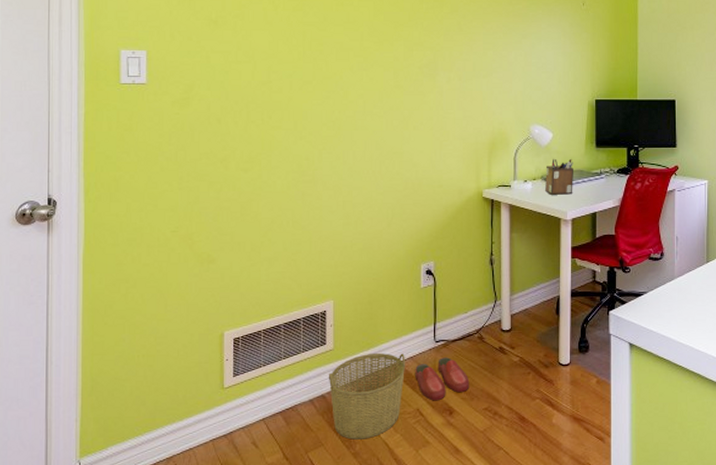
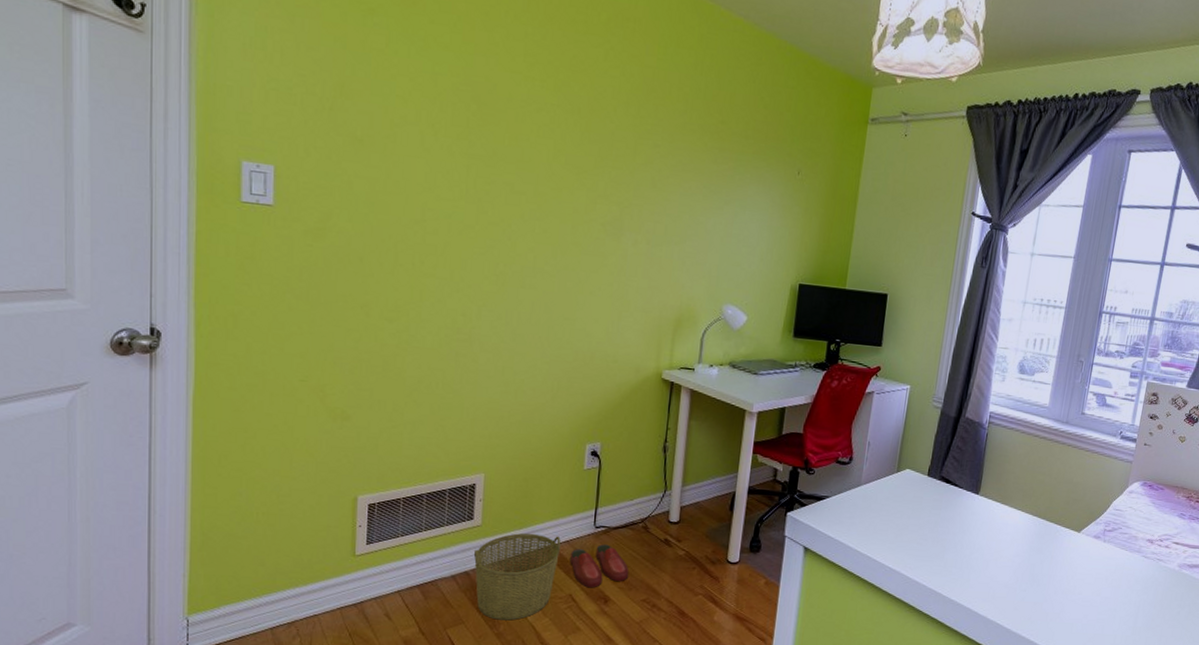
desk organizer: present [545,158,575,195] -> none [732,344,767,386]

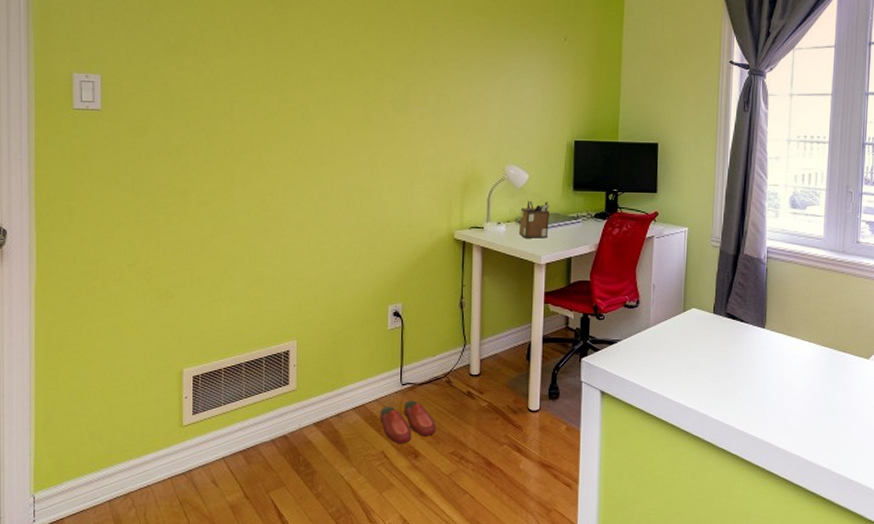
basket: present [473,533,561,621] -> none [290,395,371,480]
desk organizer: none [732,344,767,386] -> present [519,200,550,239]

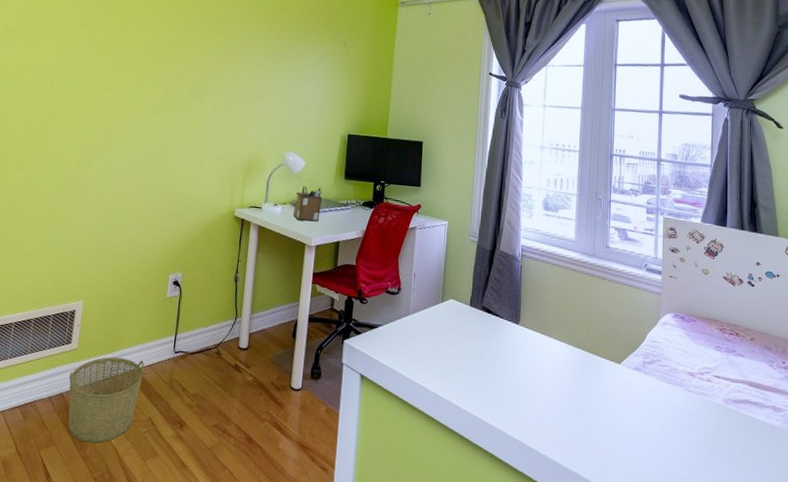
basket: none [290,395,371,480] -> present [68,357,144,443]
slippers: present [380,400,436,444] -> none [151,368,203,412]

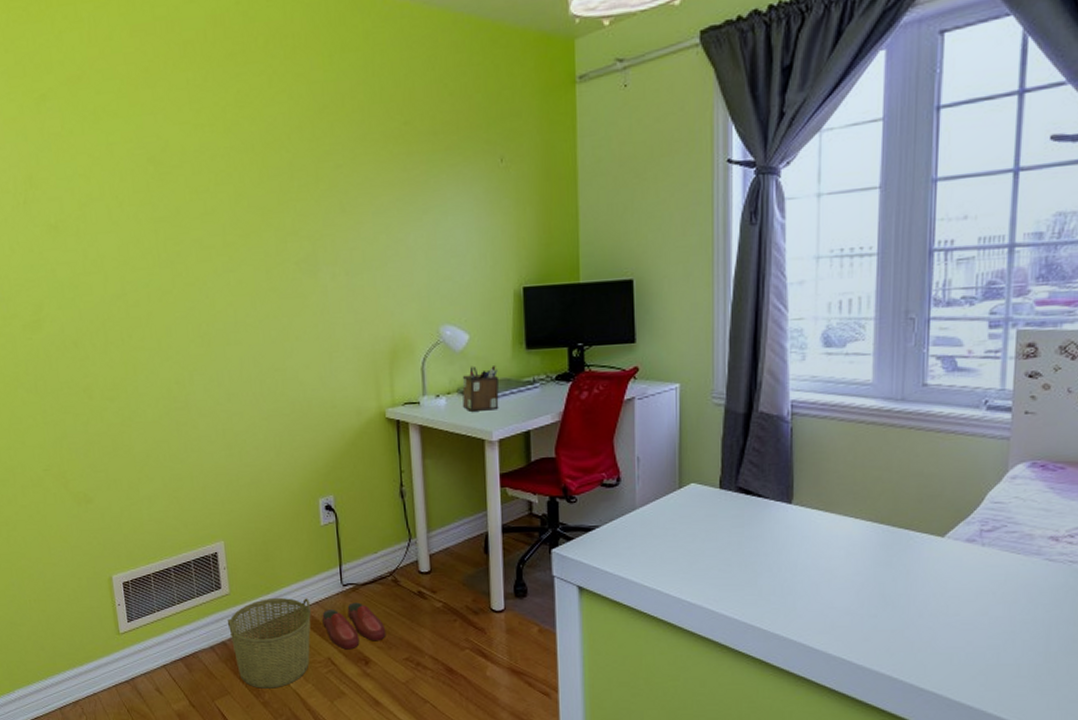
slippers: none [151,368,203,412] -> present [322,602,386,650]

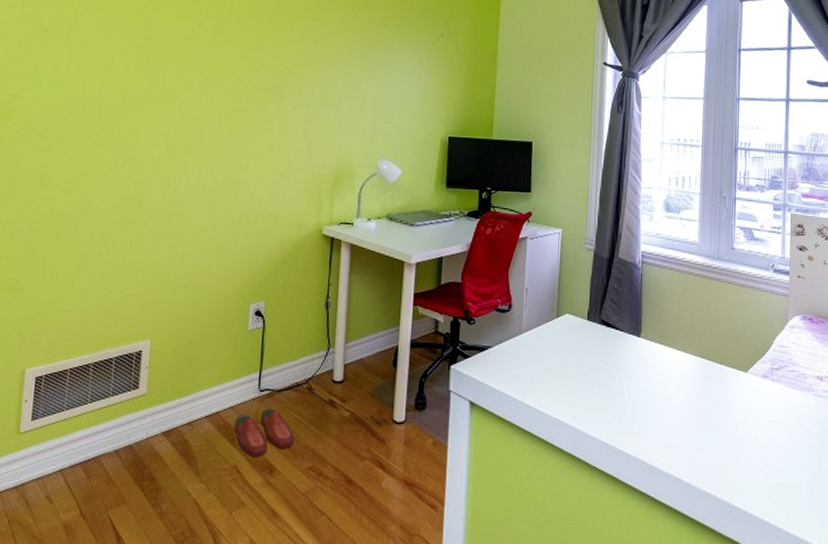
basket: present [227,598,312,689] -> none [138,401,226,498]
desk organizer: present [462,366,500,412] -> none [390,196,422,237]

